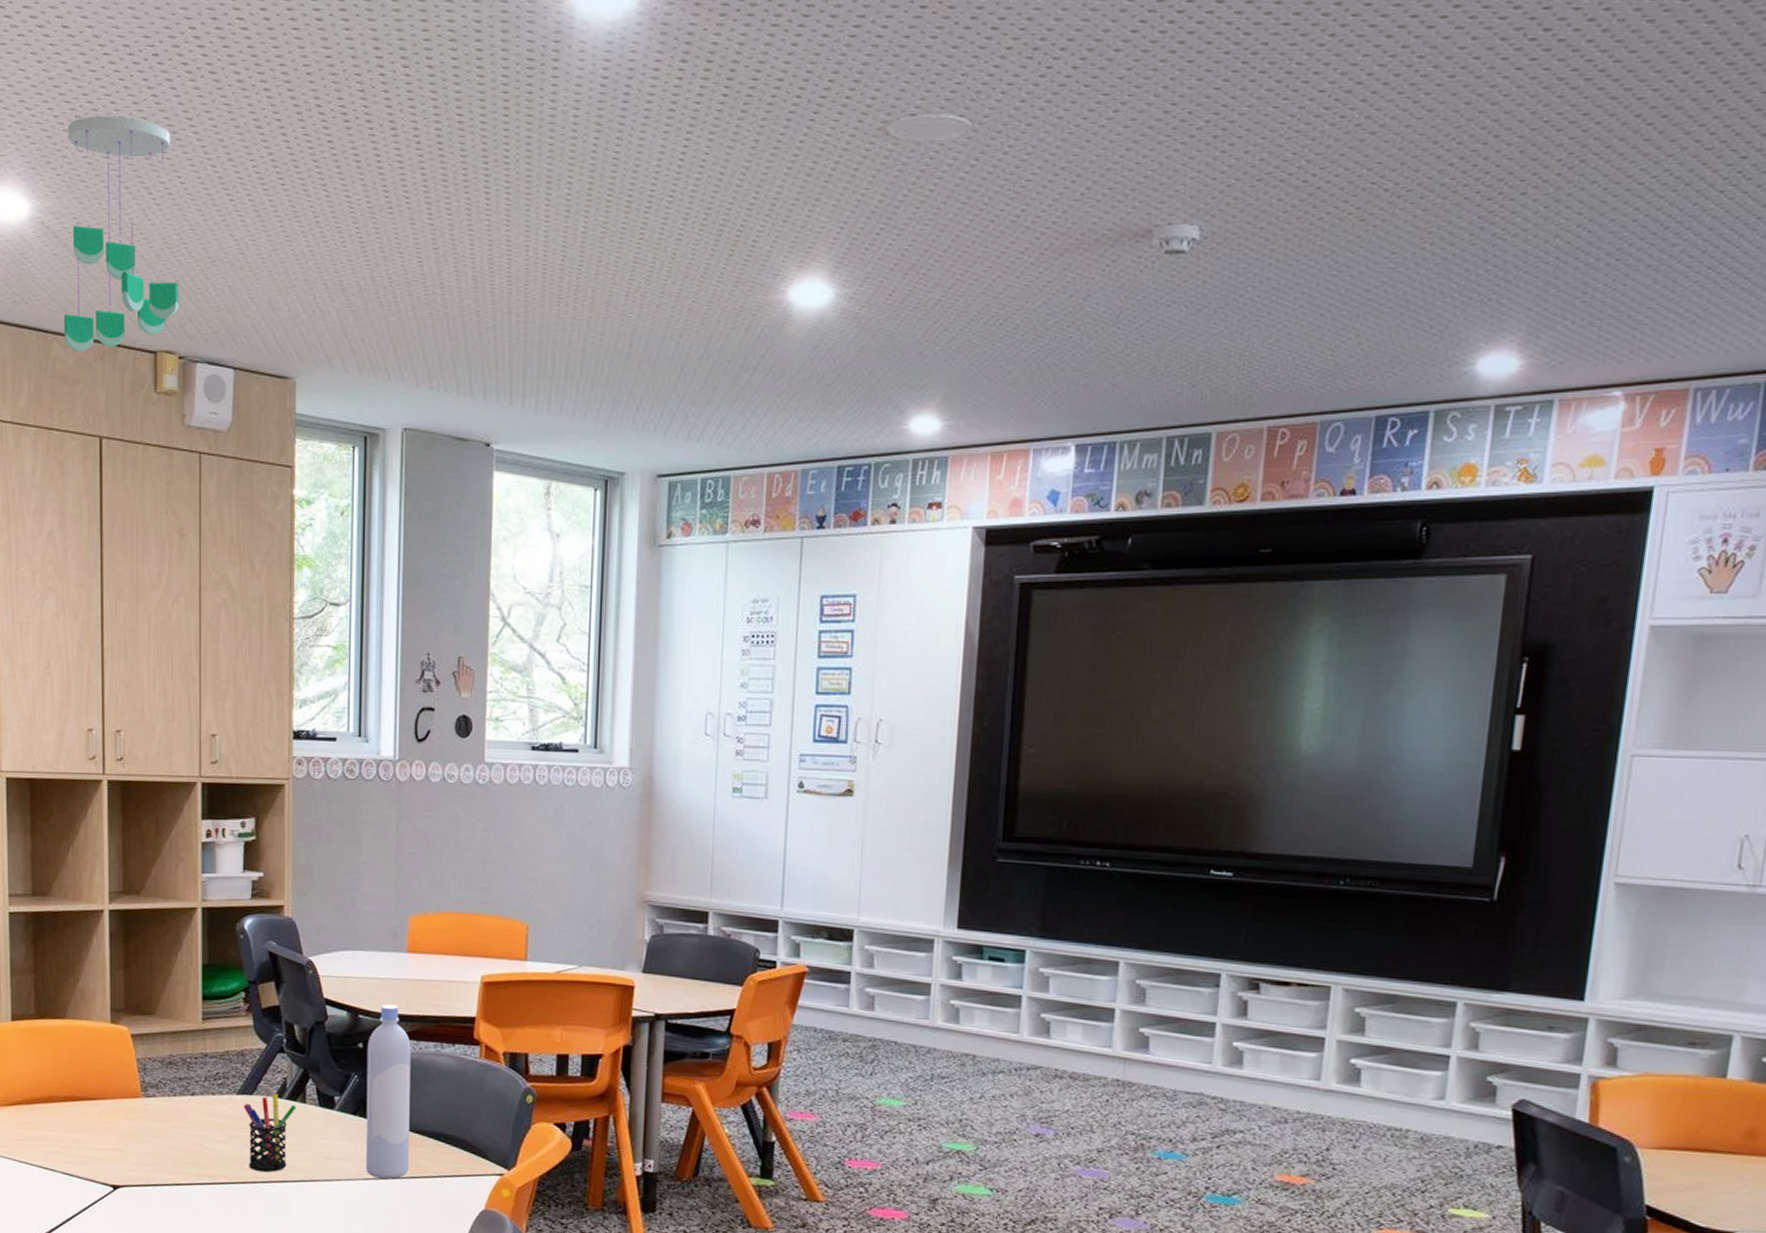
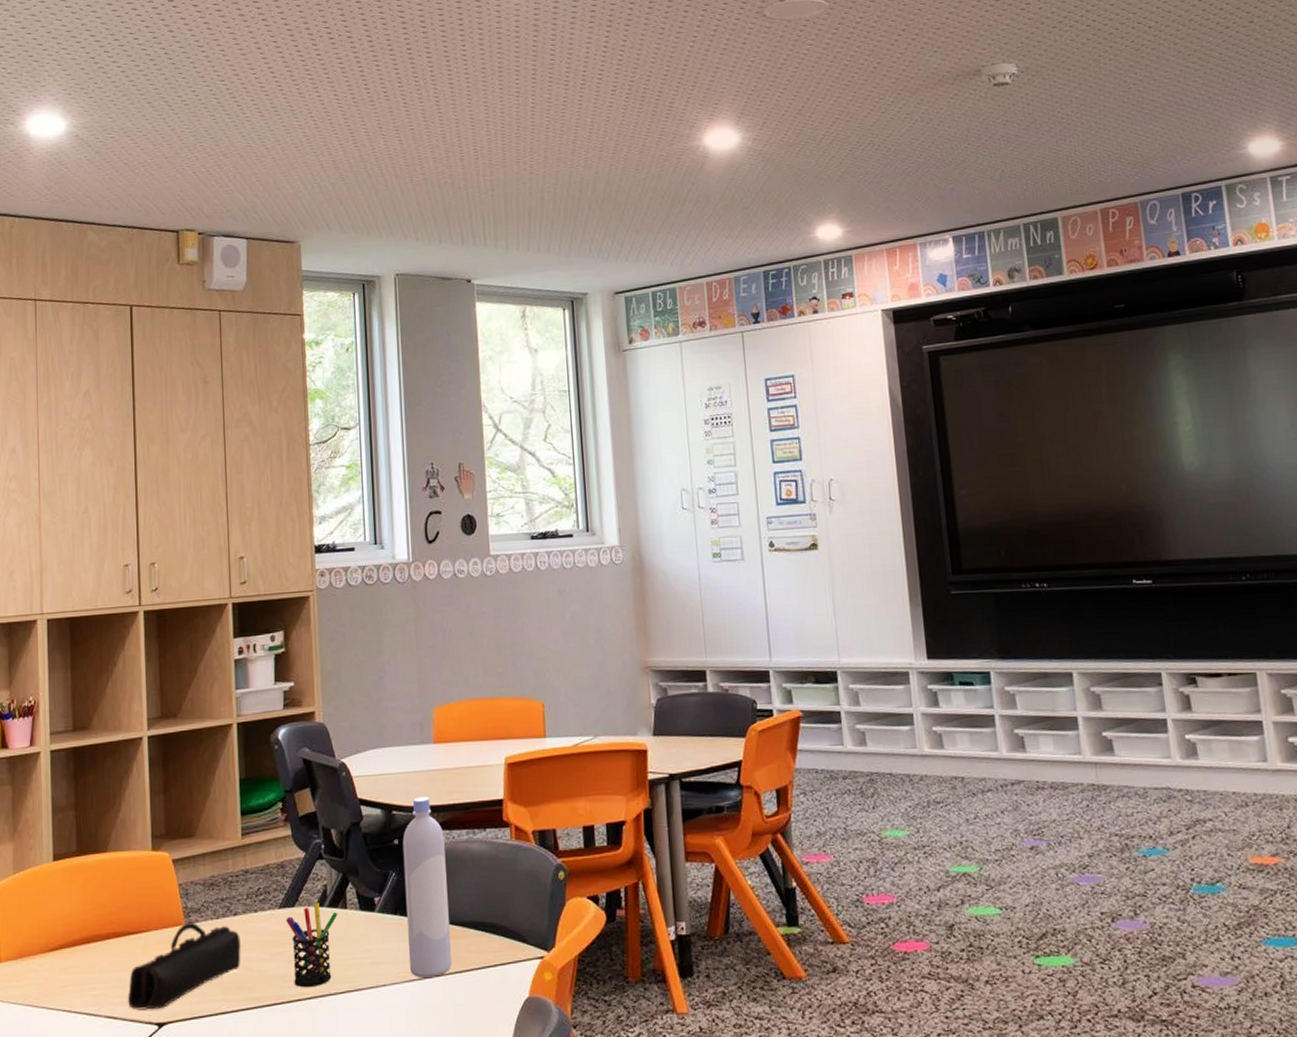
ceiling mobile: present [63,115,179,353] -> none [96,48,197,238]
pencil case: none [83,1095,197,1173] -> present [127,922,241,1010]

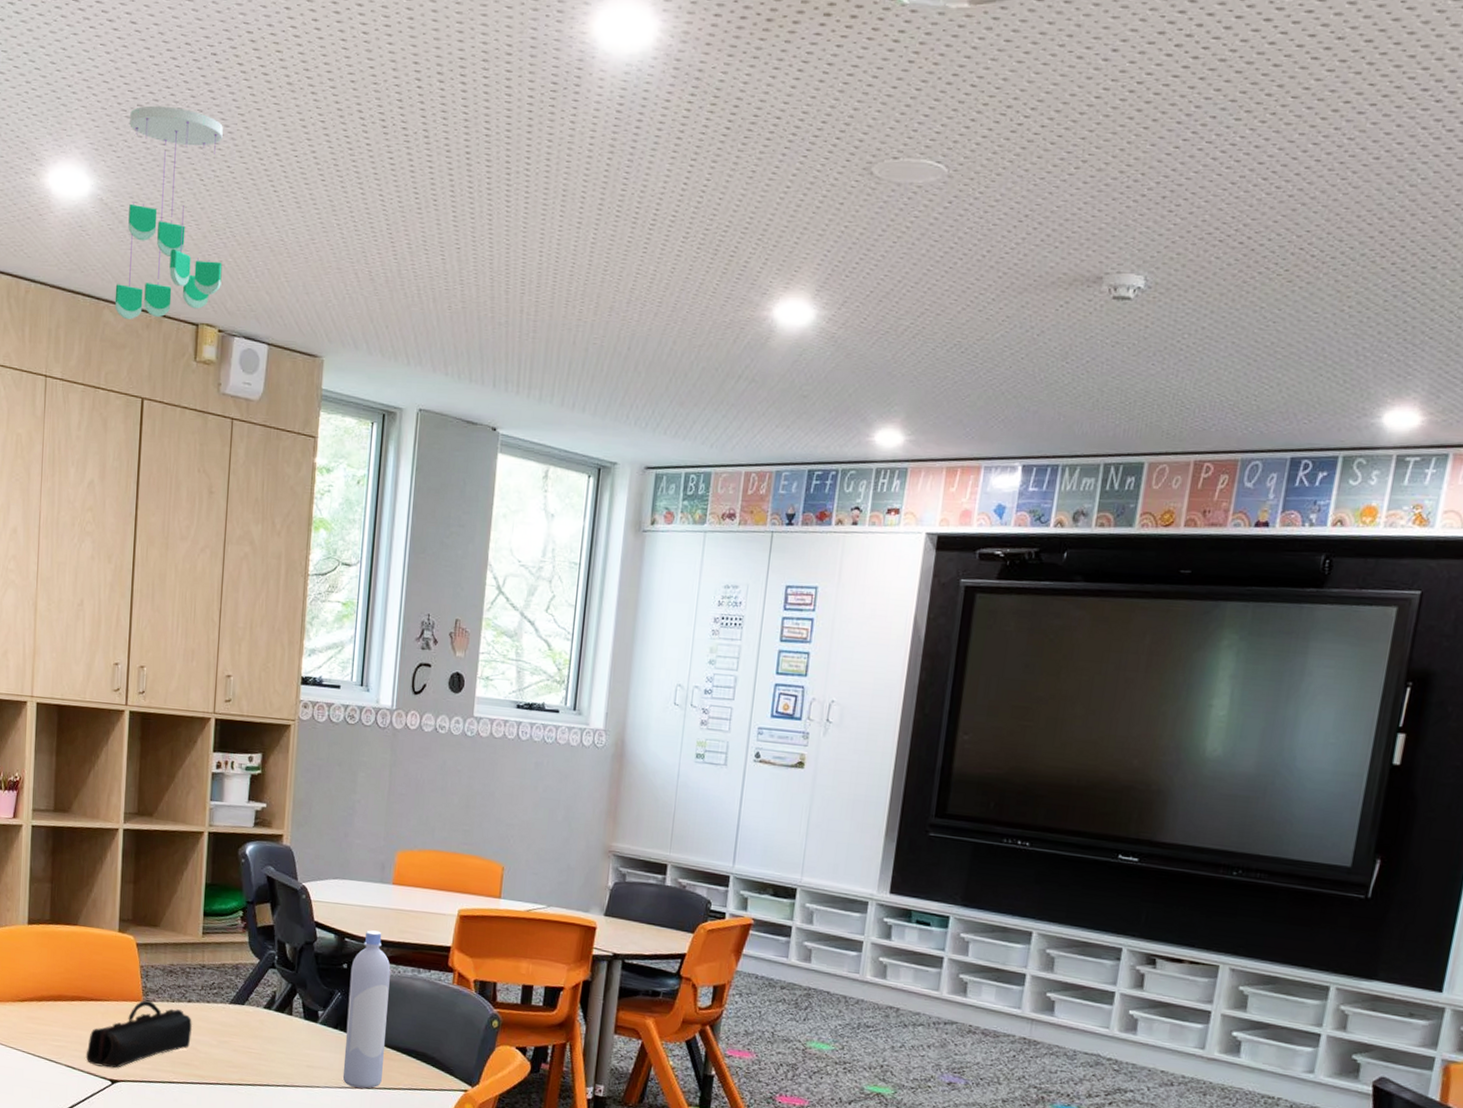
ceiling mobile: none [96,48,197,238] -> present [114,105,223,320]
pen holder: present [286,902,338,988] -> none [235,1004,283,1076]

